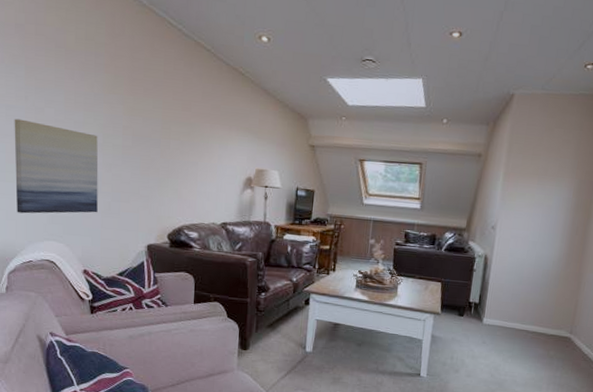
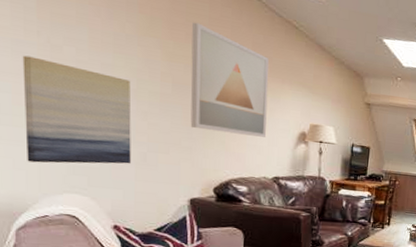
wall art: none [148,77,217,184] -> present [190,22,269,137]

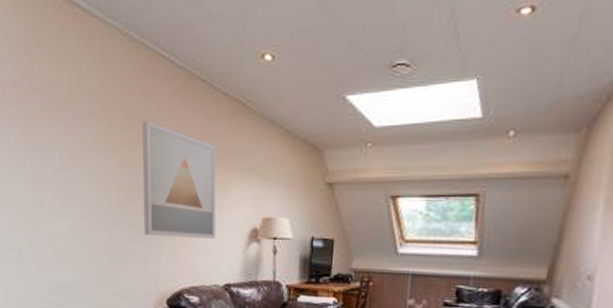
wall art: present [22,55,132,164] -> none [15,182,95,282]

